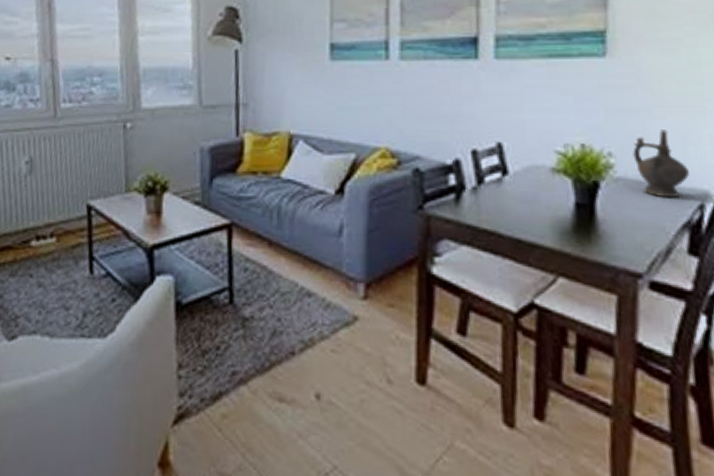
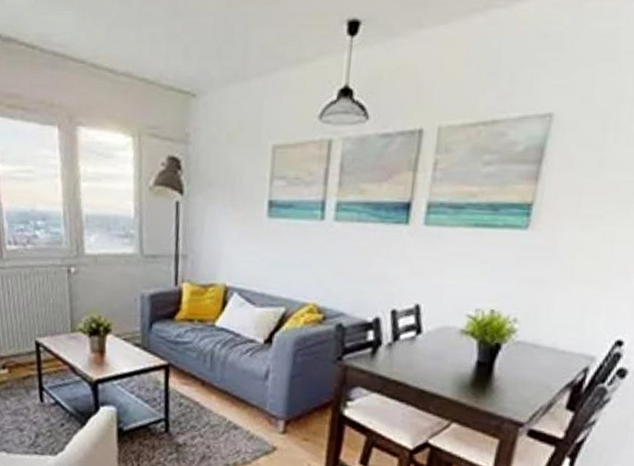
ceremonial vessel: present [633,130,689,197] -> none [535,300,582,361]

